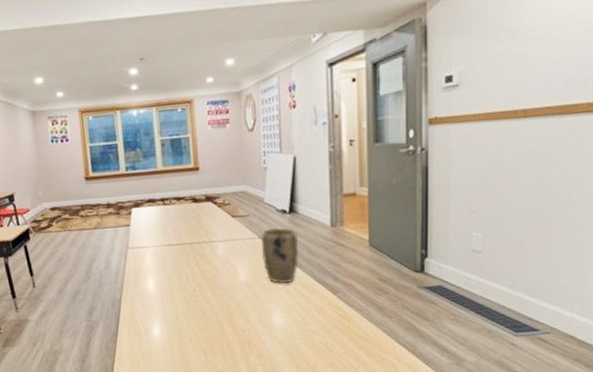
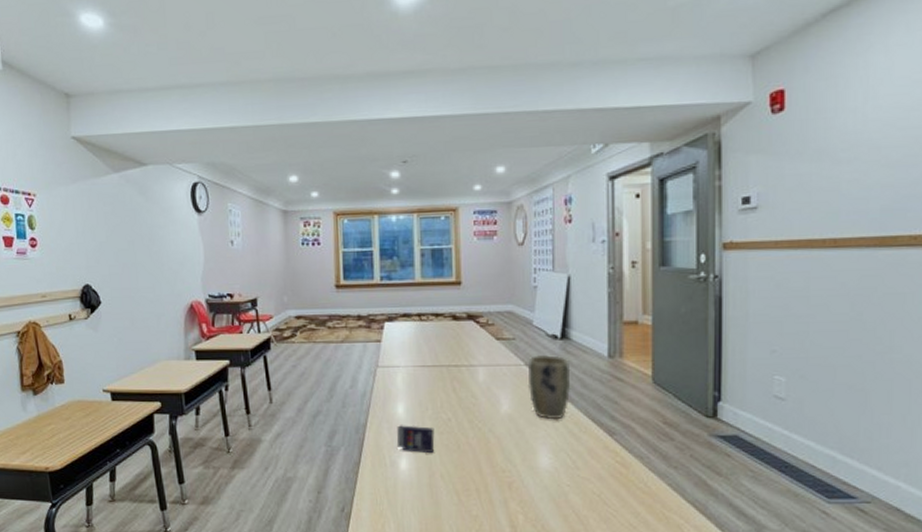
crayon box: none [148,297,183,321] -> present [396,425,435,454]

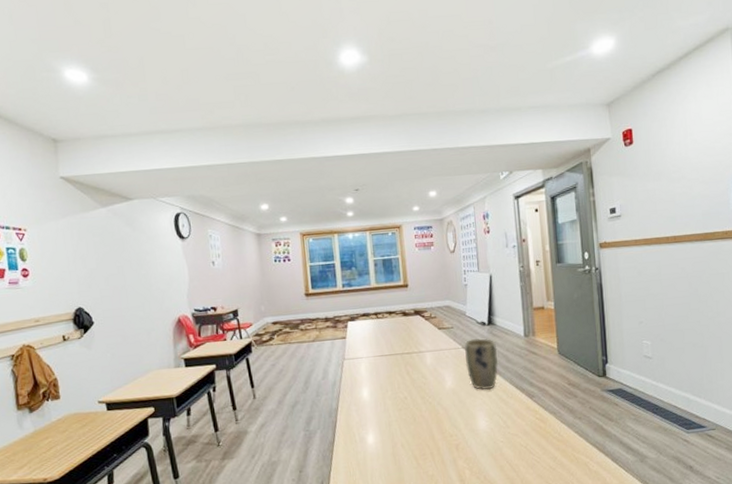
crayon box: present [396,425,435,454] -> none [363,405,396,428]

